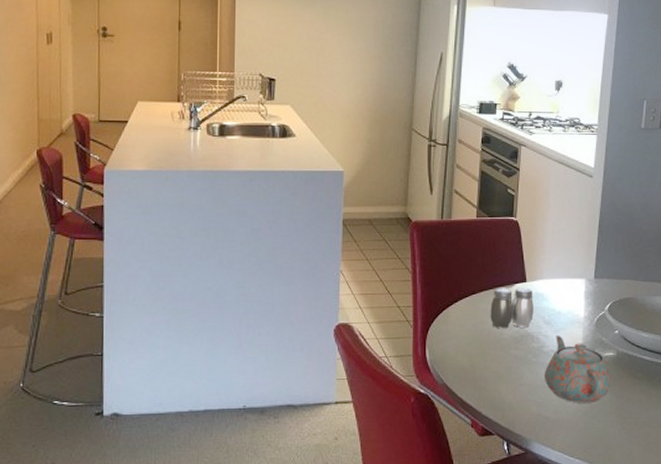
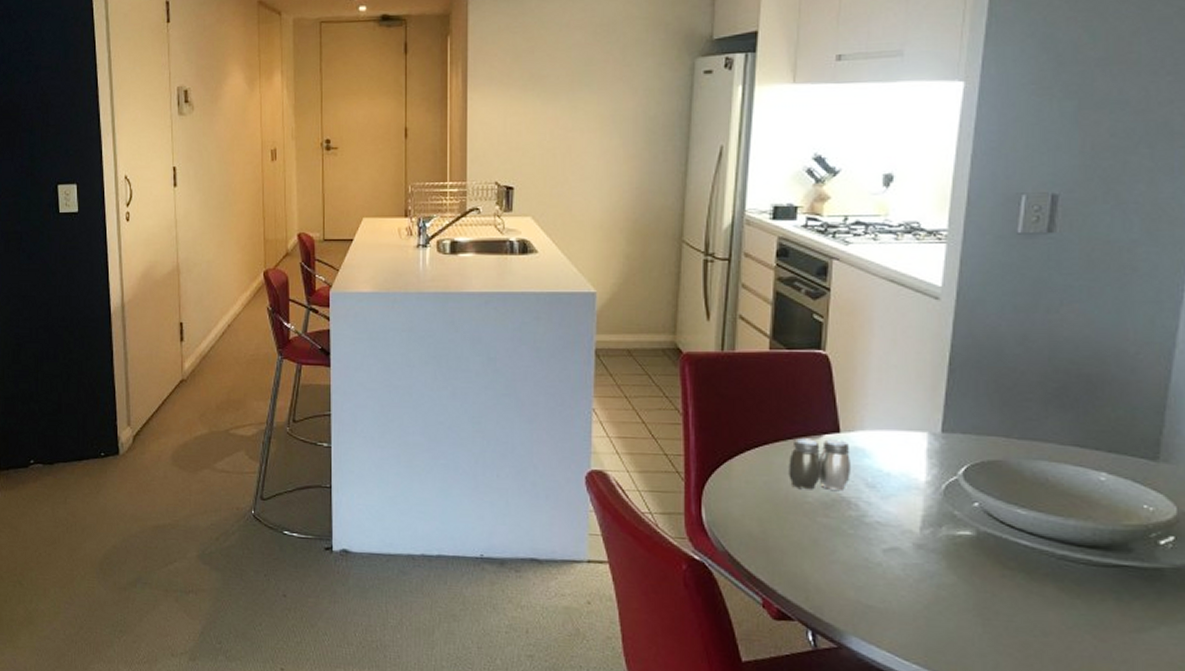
teapot: present [544,334,612,403] -> none [865,502,968,594]

